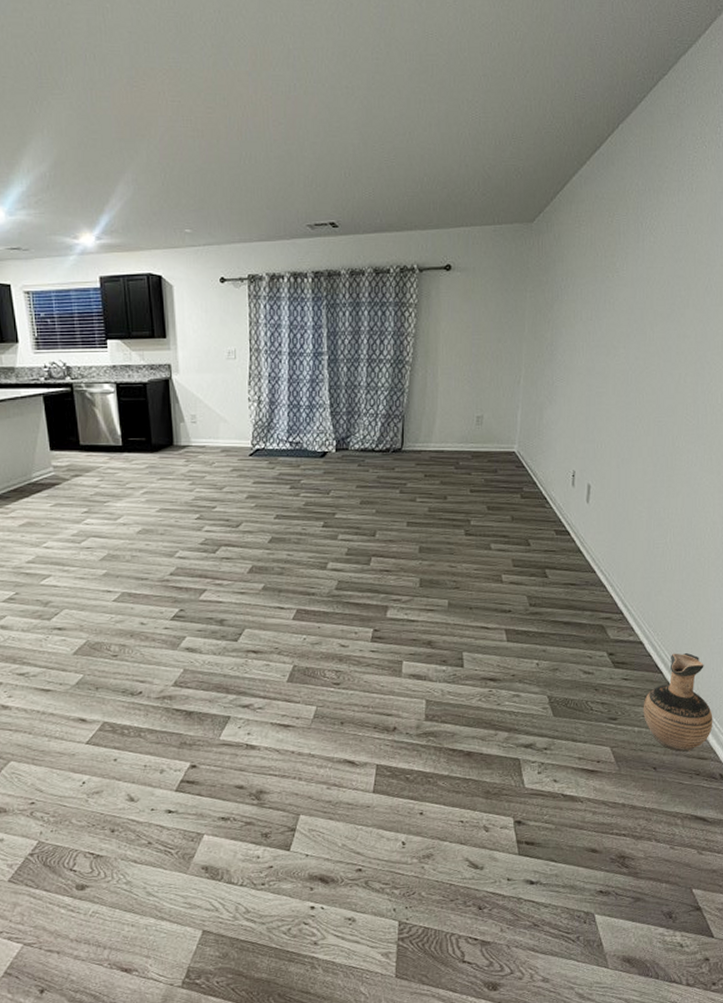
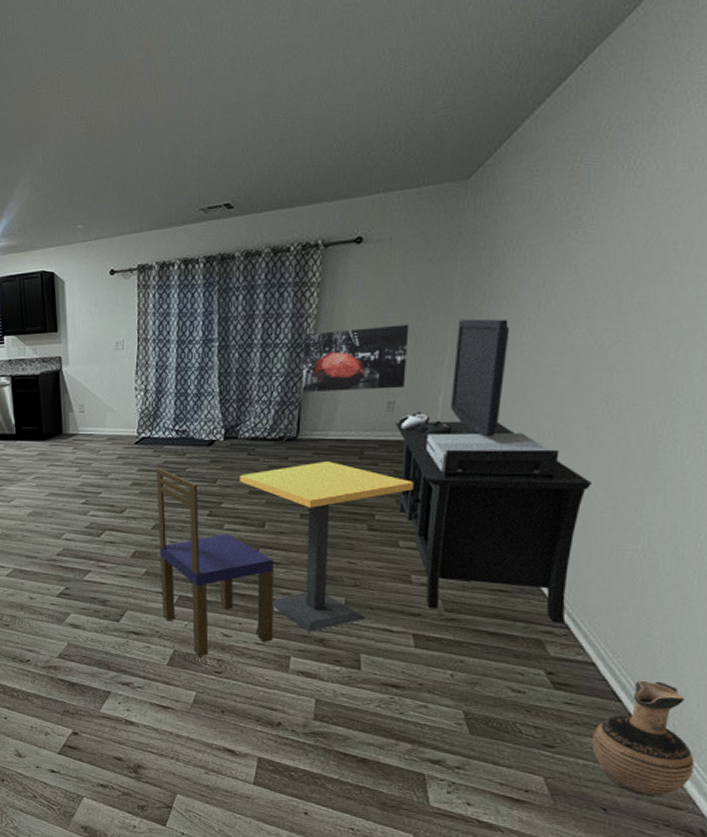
dining table: none [271,471,501,669] -> present [156,461,414,656]
wall art: none [404,346,492,406] -> present [302,324,409,392]
media console: none [483,344,633,610] -> present [395,318,591,624]

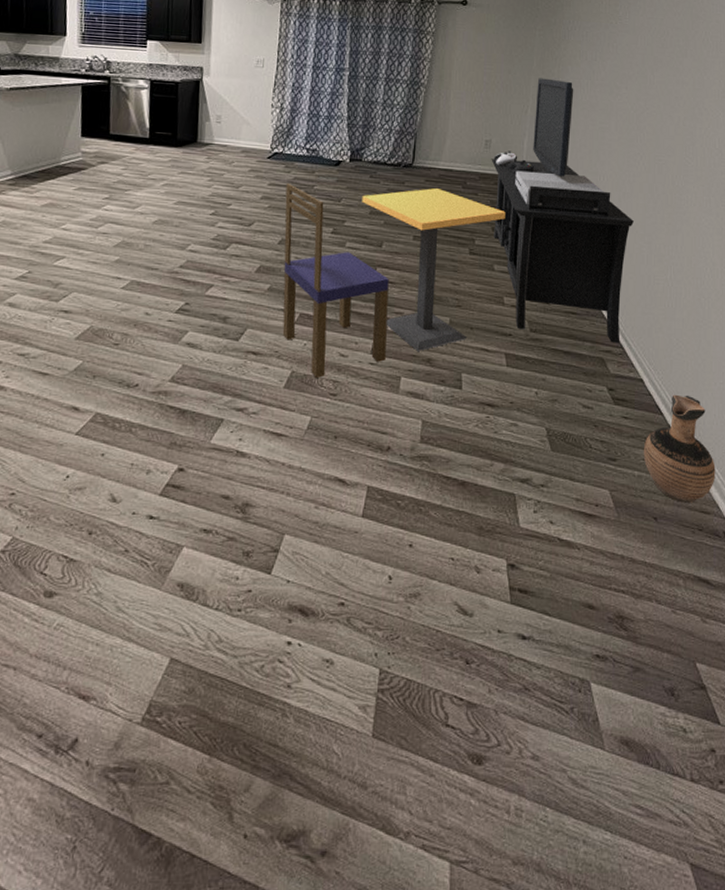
wall art: present [302,324,409,392] -> none [417,74,502,130]

